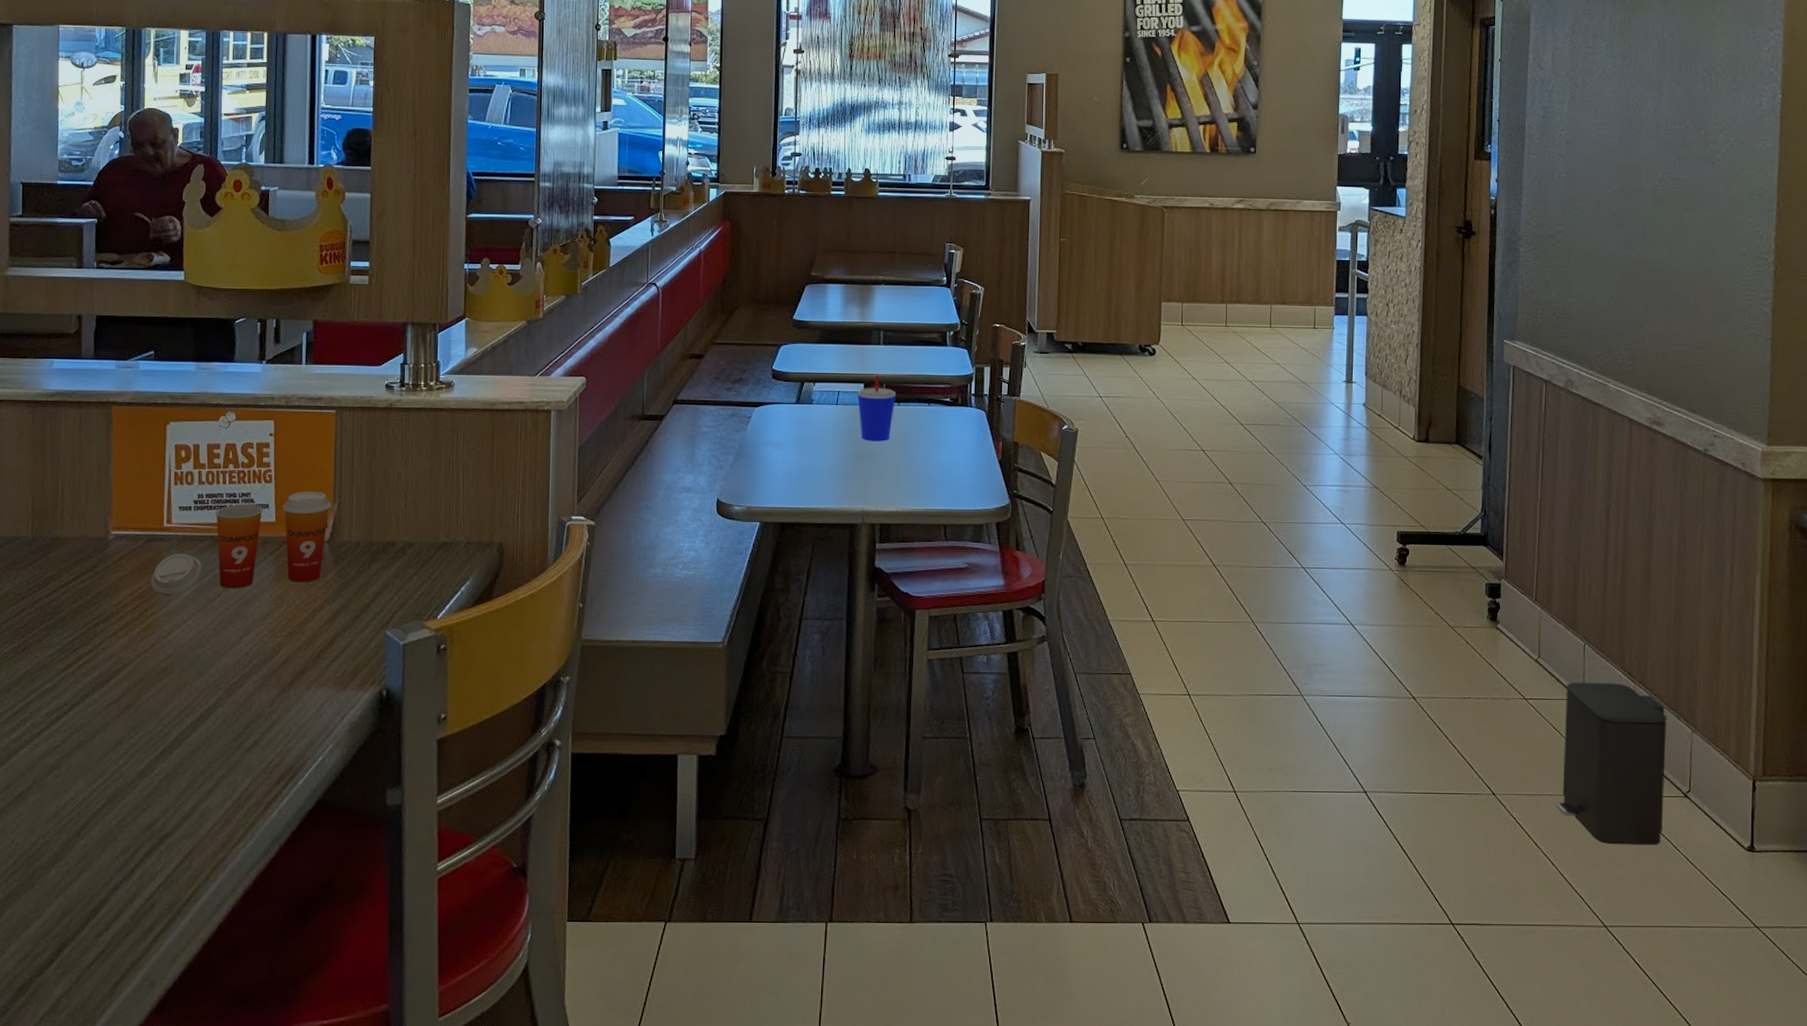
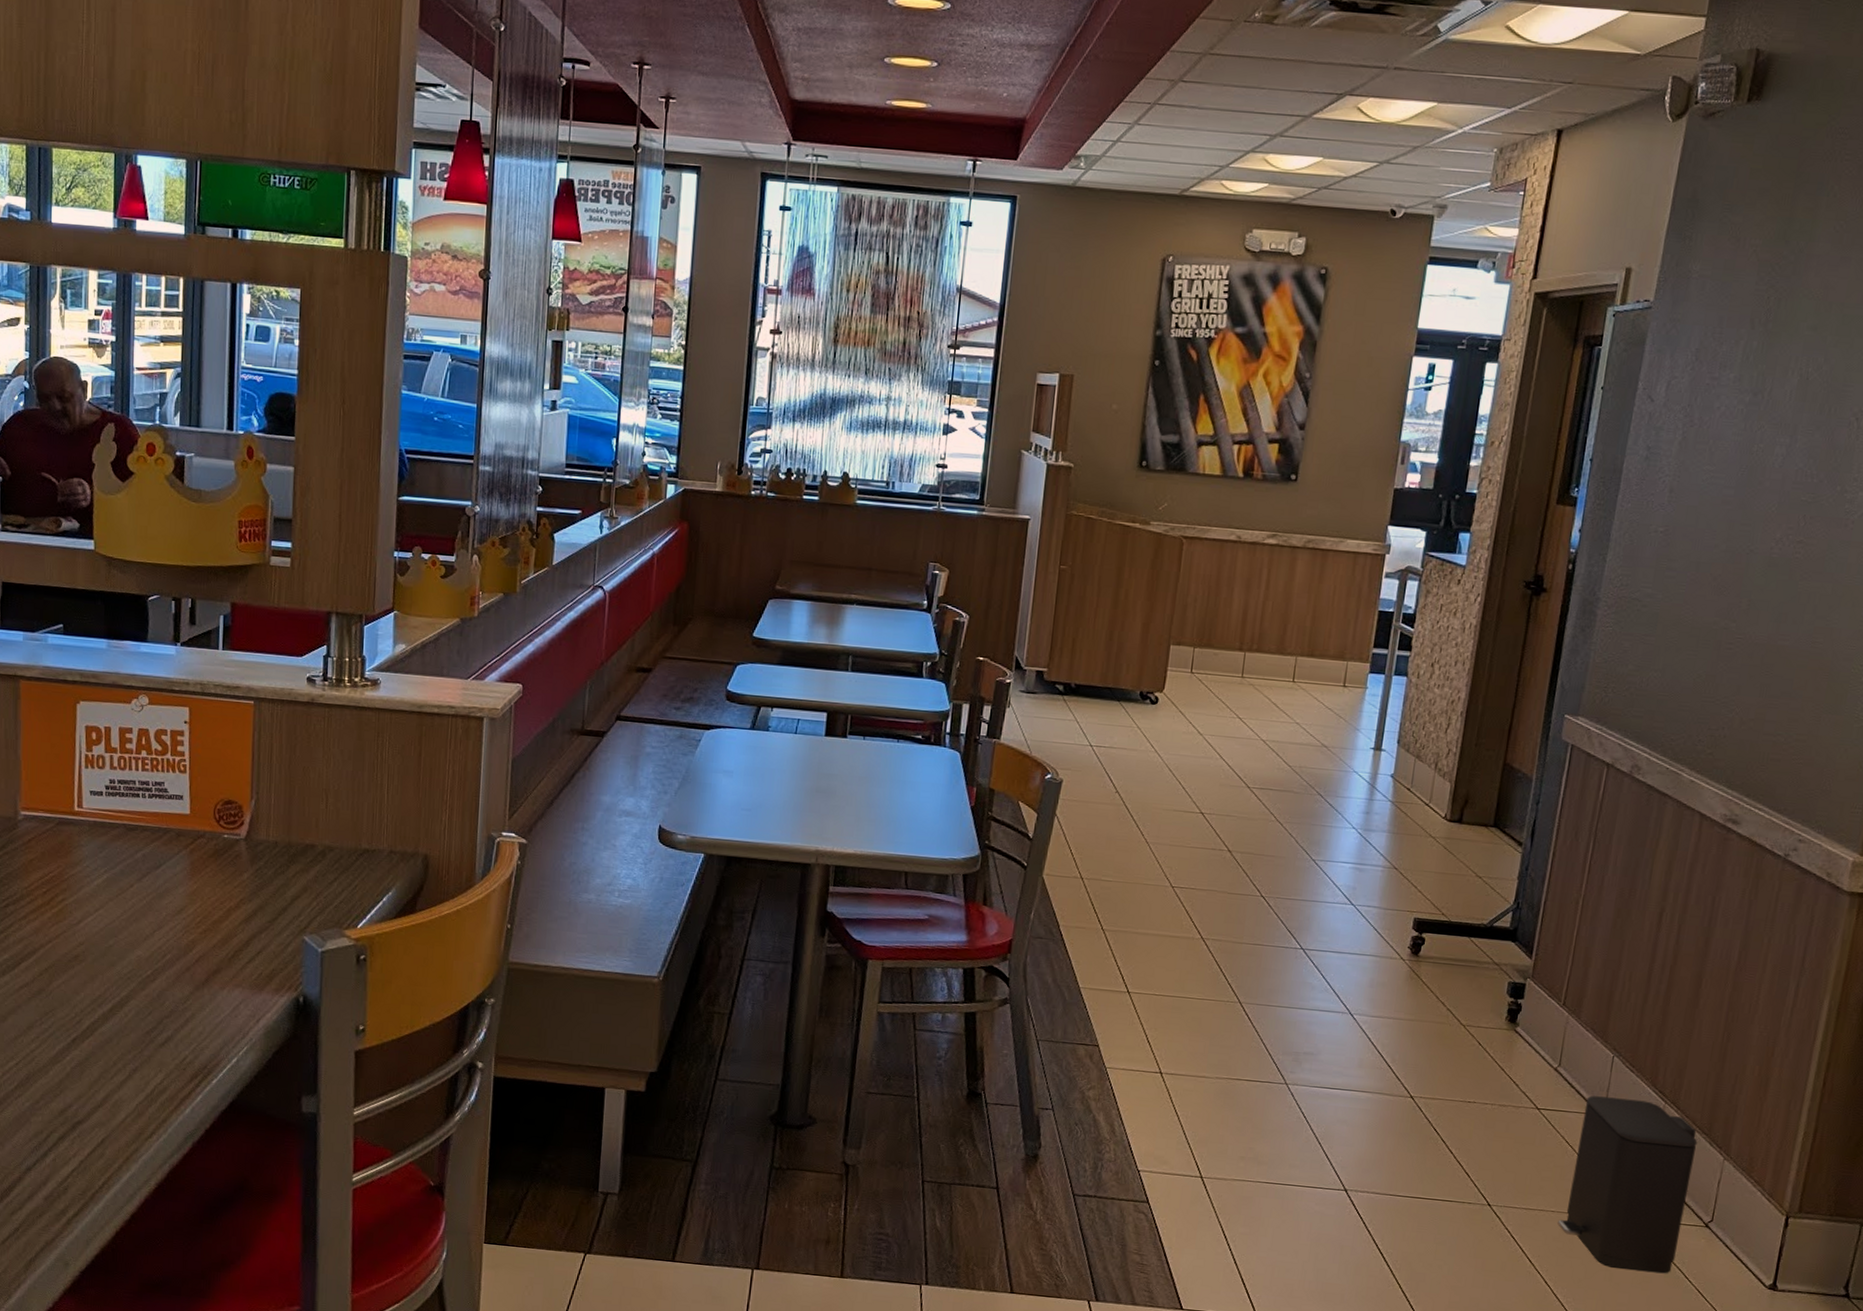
beverage cup: present [151,492,331,595] -> none [62,785,248,882]
beverage cup: present [857,374,896,442] -> none [818,703,862,777]

